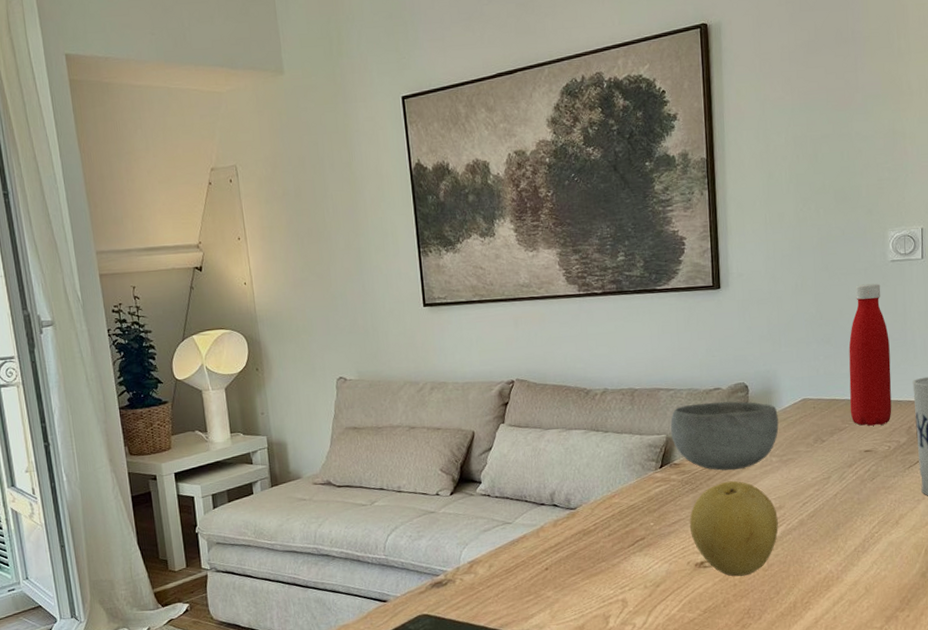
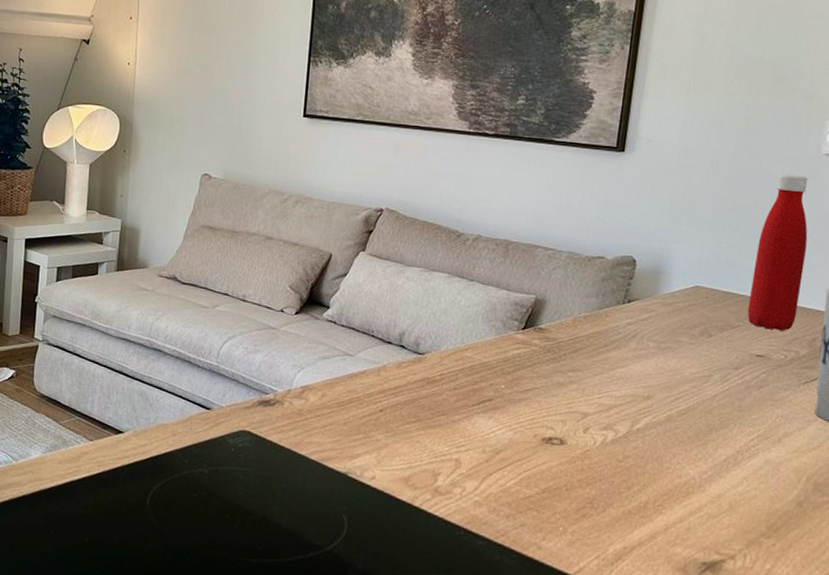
bowl: present [670,401,779,471] -> none [541,268,665,348]
fruit: present [690,480,778,576] -> none [543,357,644,462]

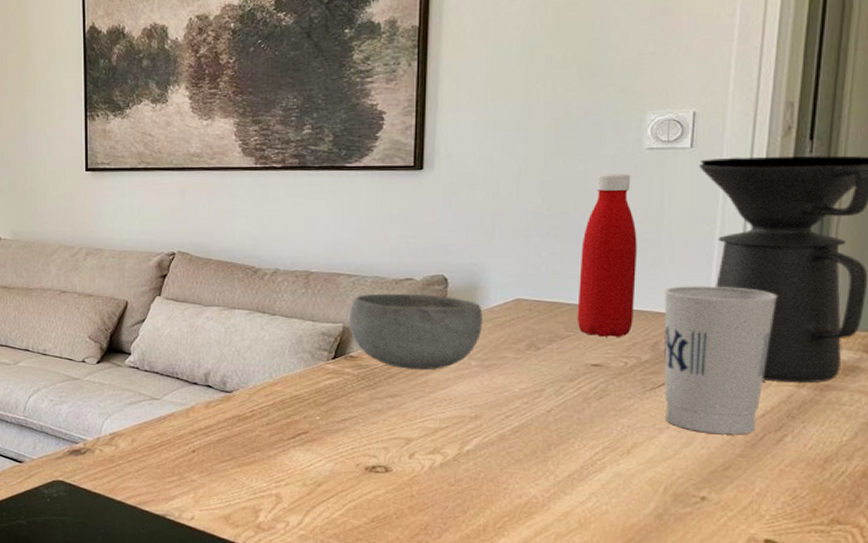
bowl: none [541,268,665,348] -> present [350,293,483,369]

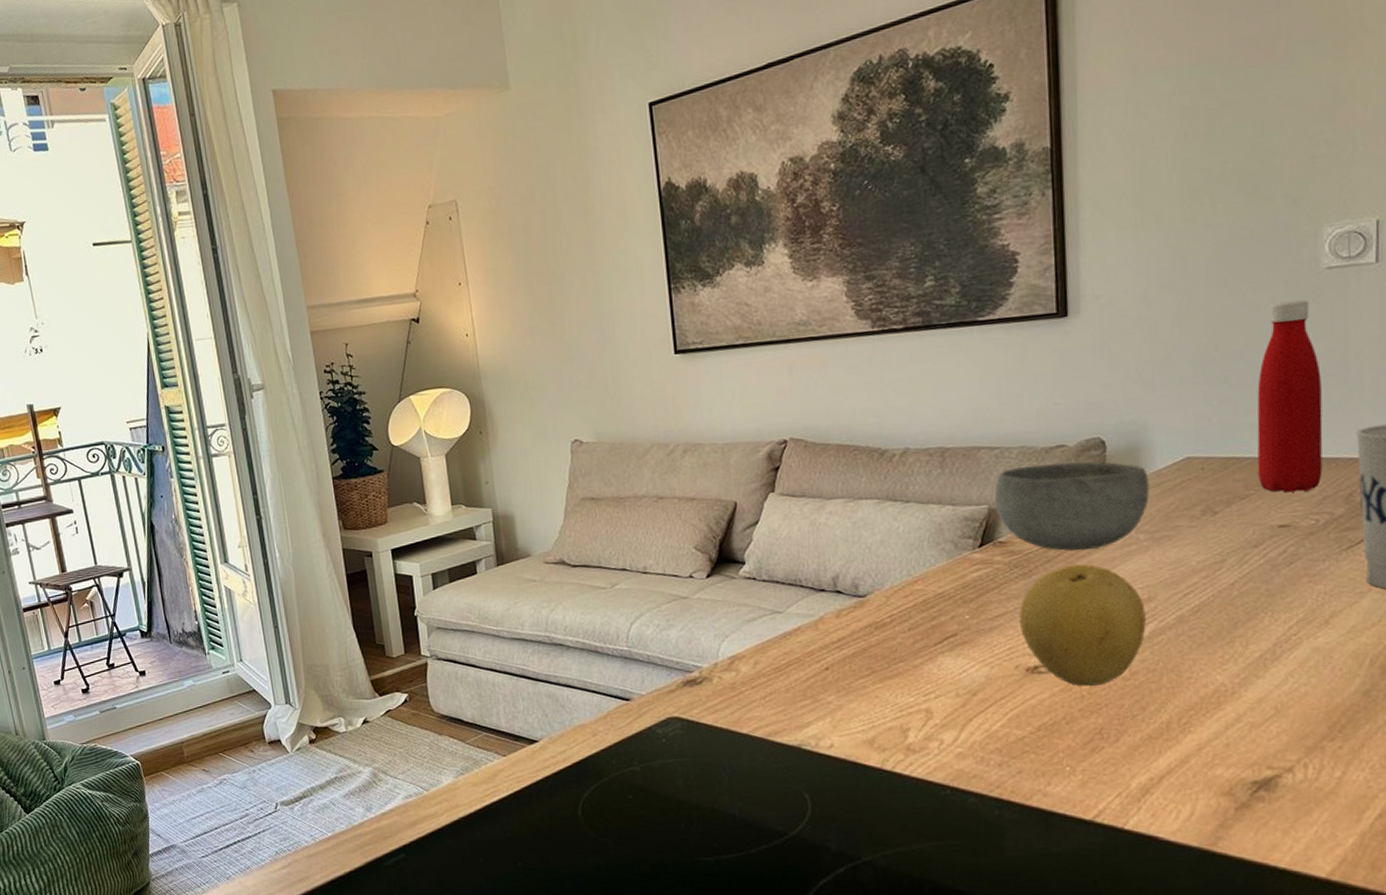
fruit: none [363,381,472,488] -> present [1019,564,1146,686]

